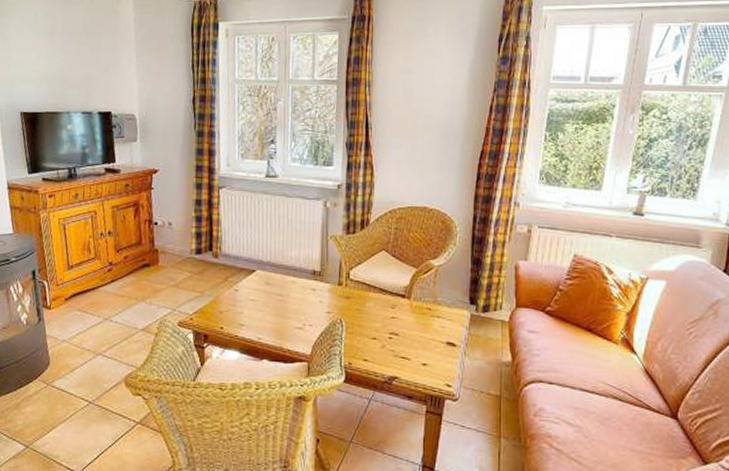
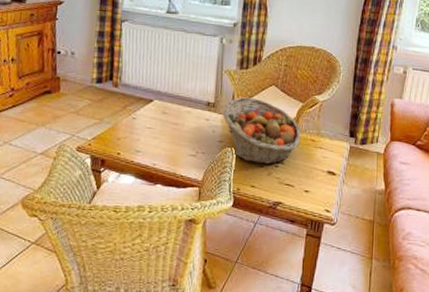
fruit basket: none [329,264,416,336] -> present [222,97,301,164]

